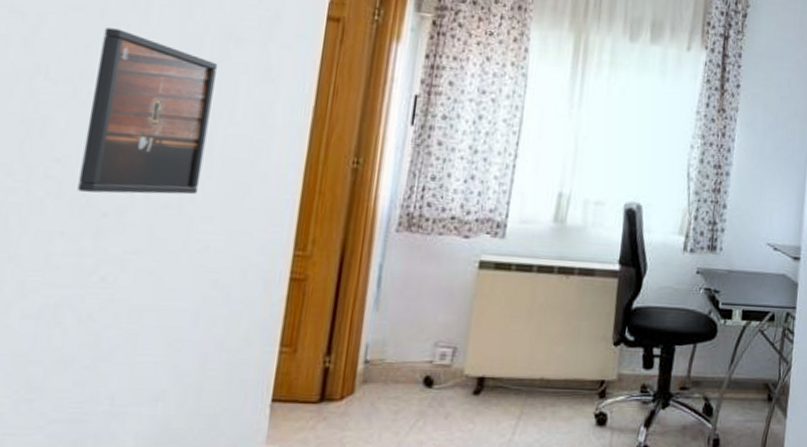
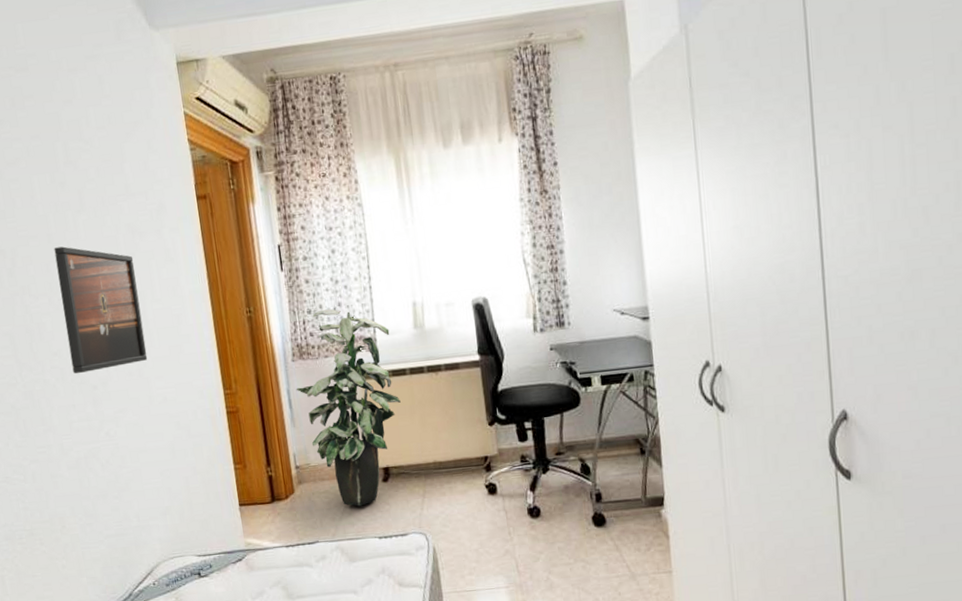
indoor plant: none [391,179,525,421] -> present [296,308,401,506]

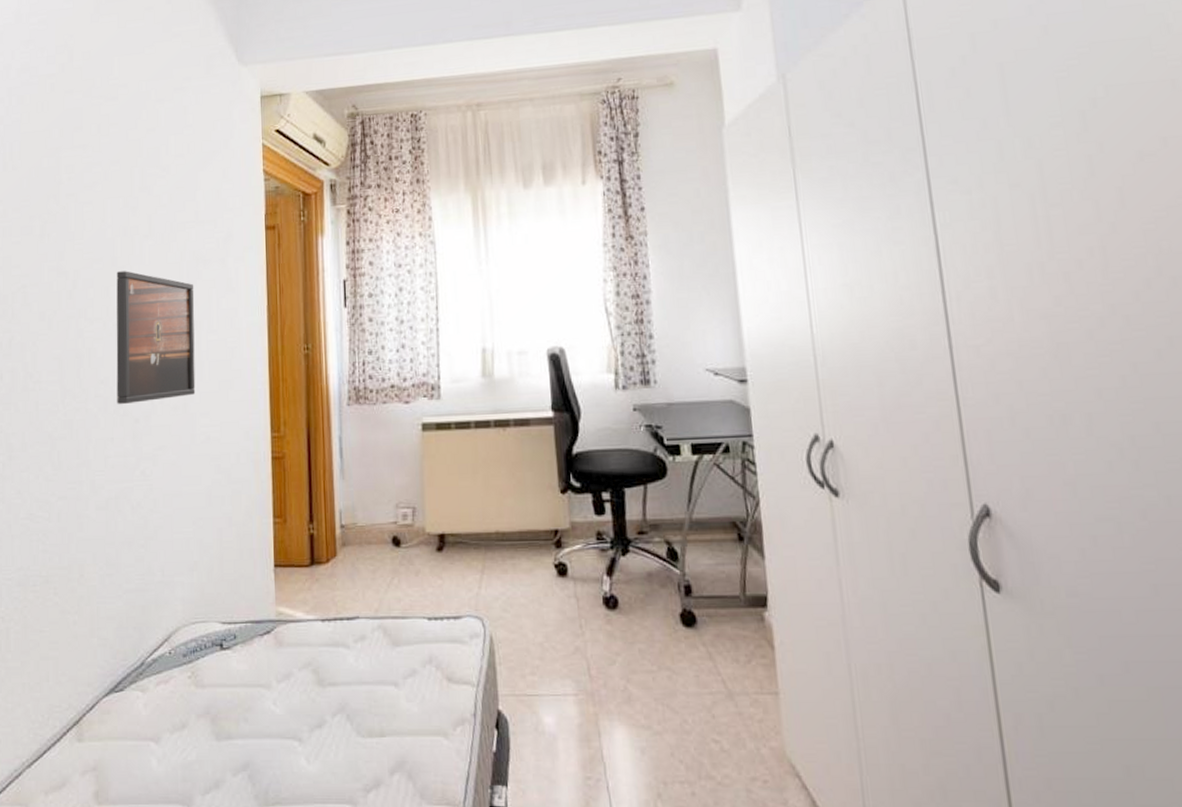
indoor plant: present [296,308,401,506] -> none [348,350,463,578]

